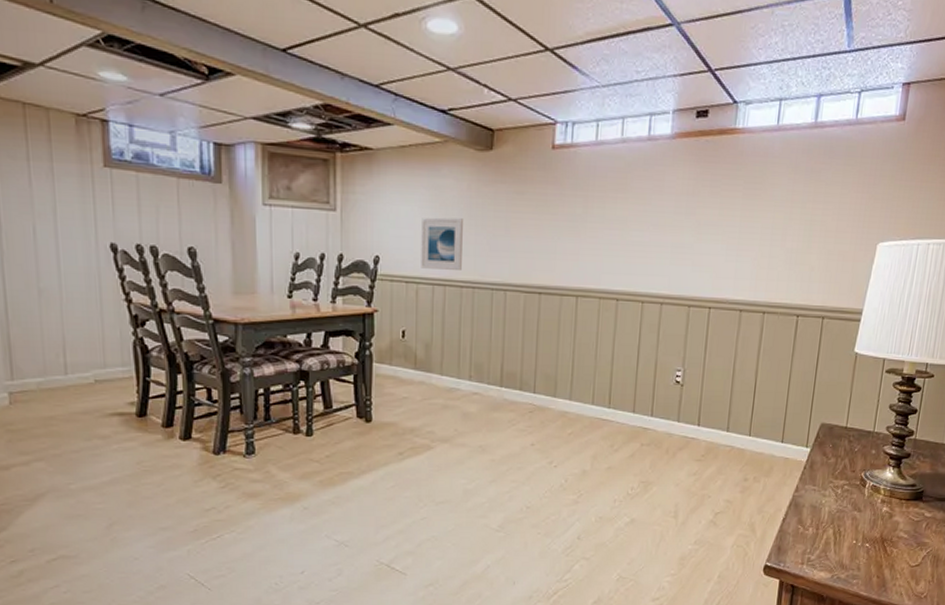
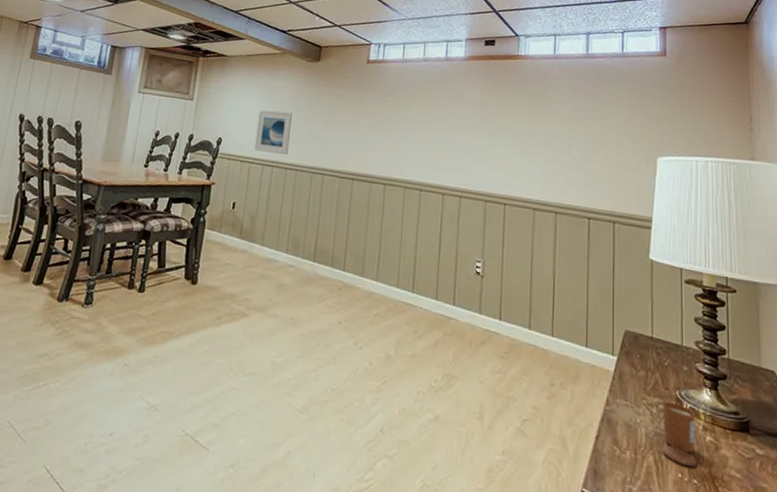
candle: none [841,483,876,534] -> present [662,402,696,467]

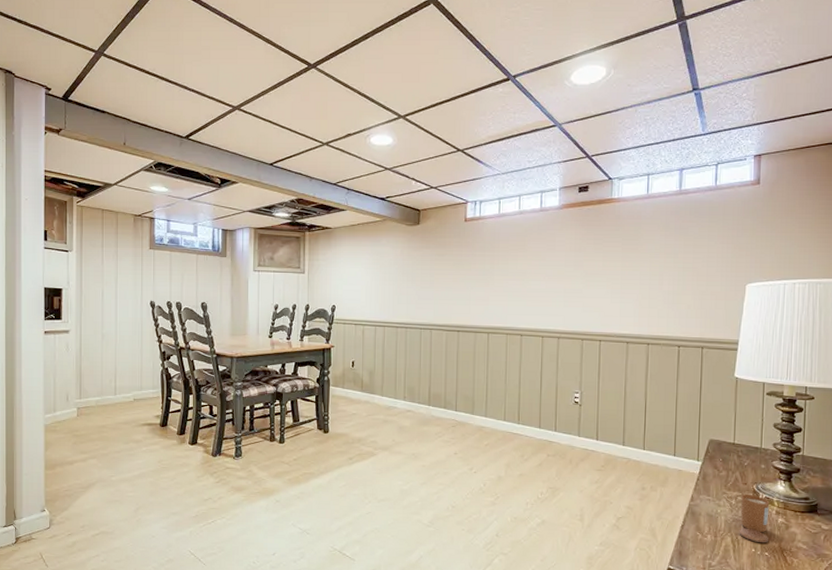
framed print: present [254,110,292,154] -> none [366,275,398,314]

